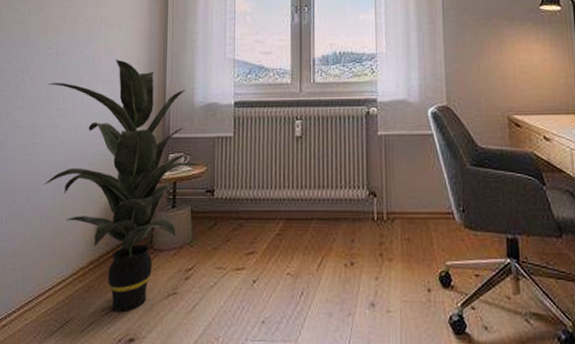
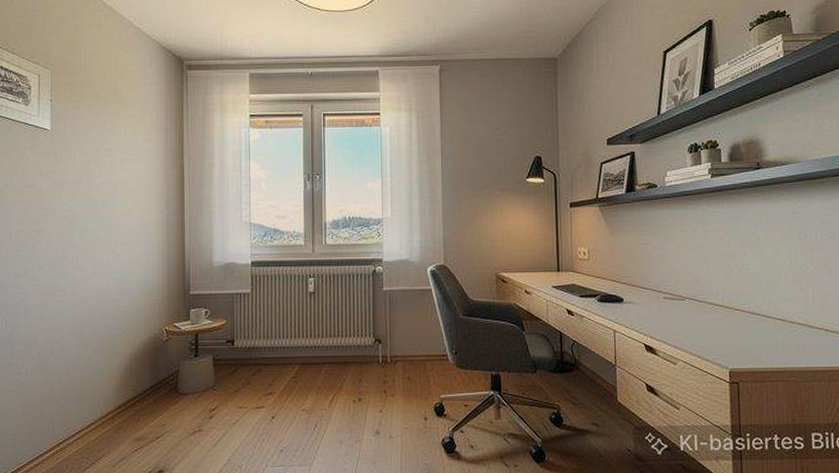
indoor plant: present [43,59,201,313] -> none [65,222,221,449]

